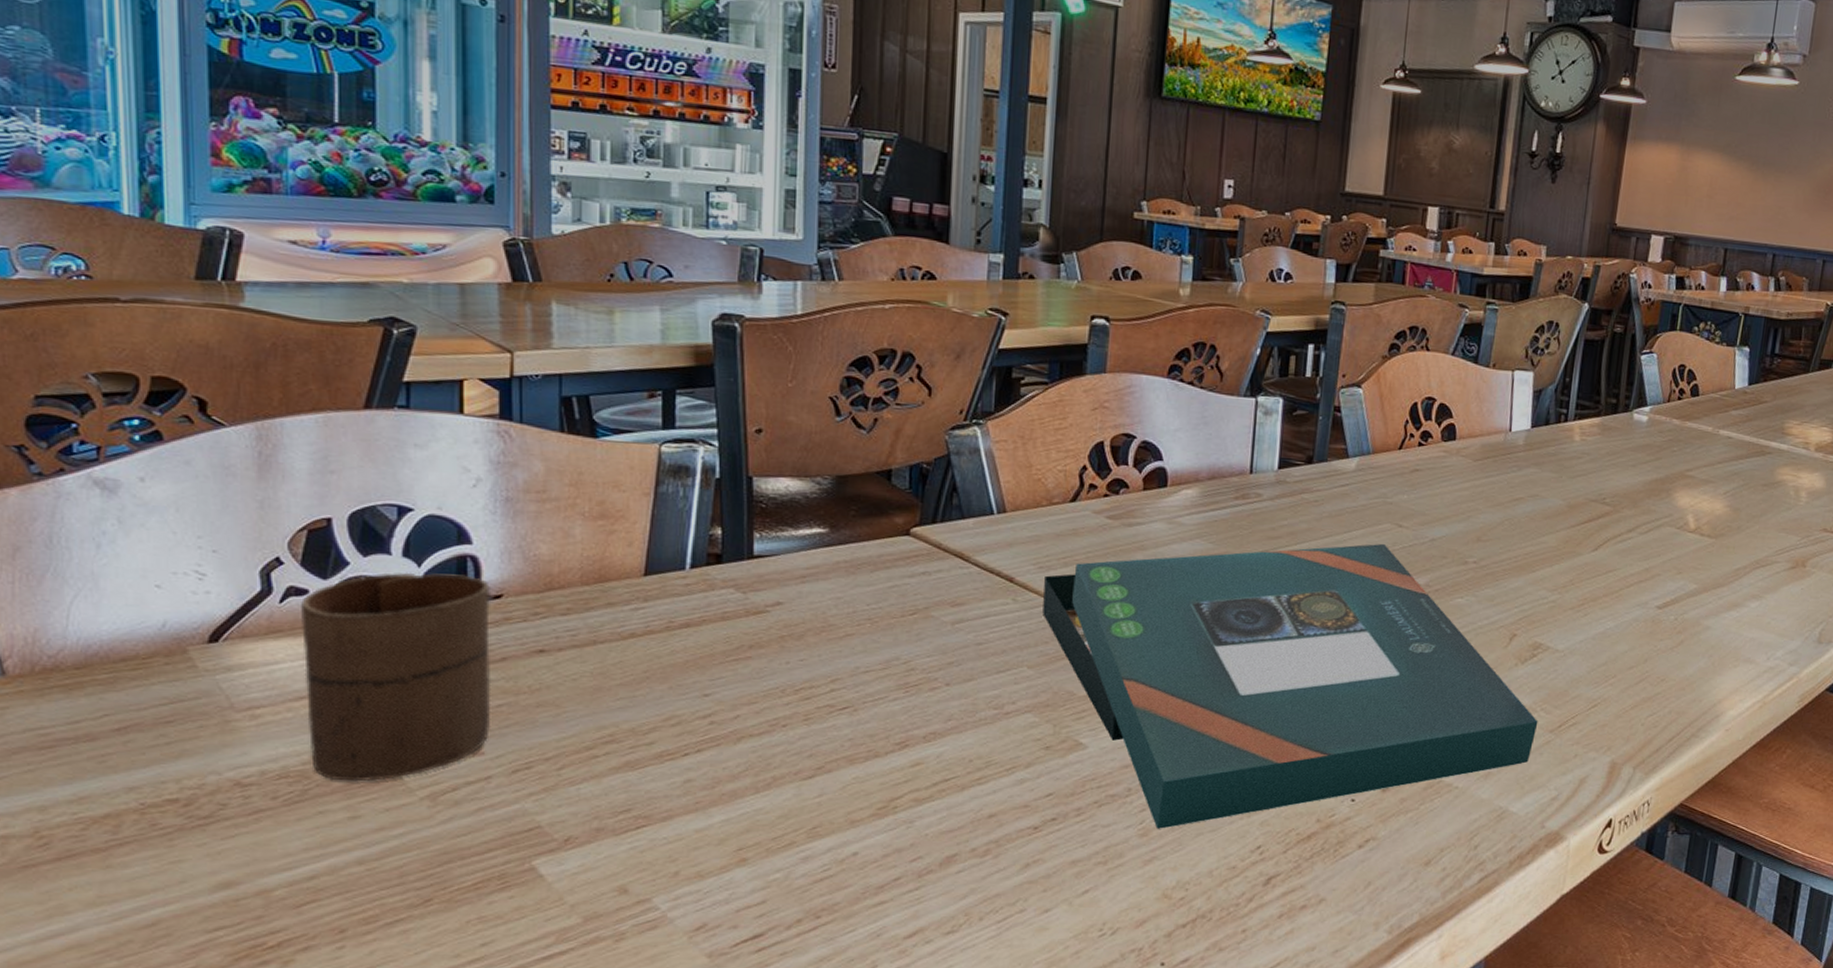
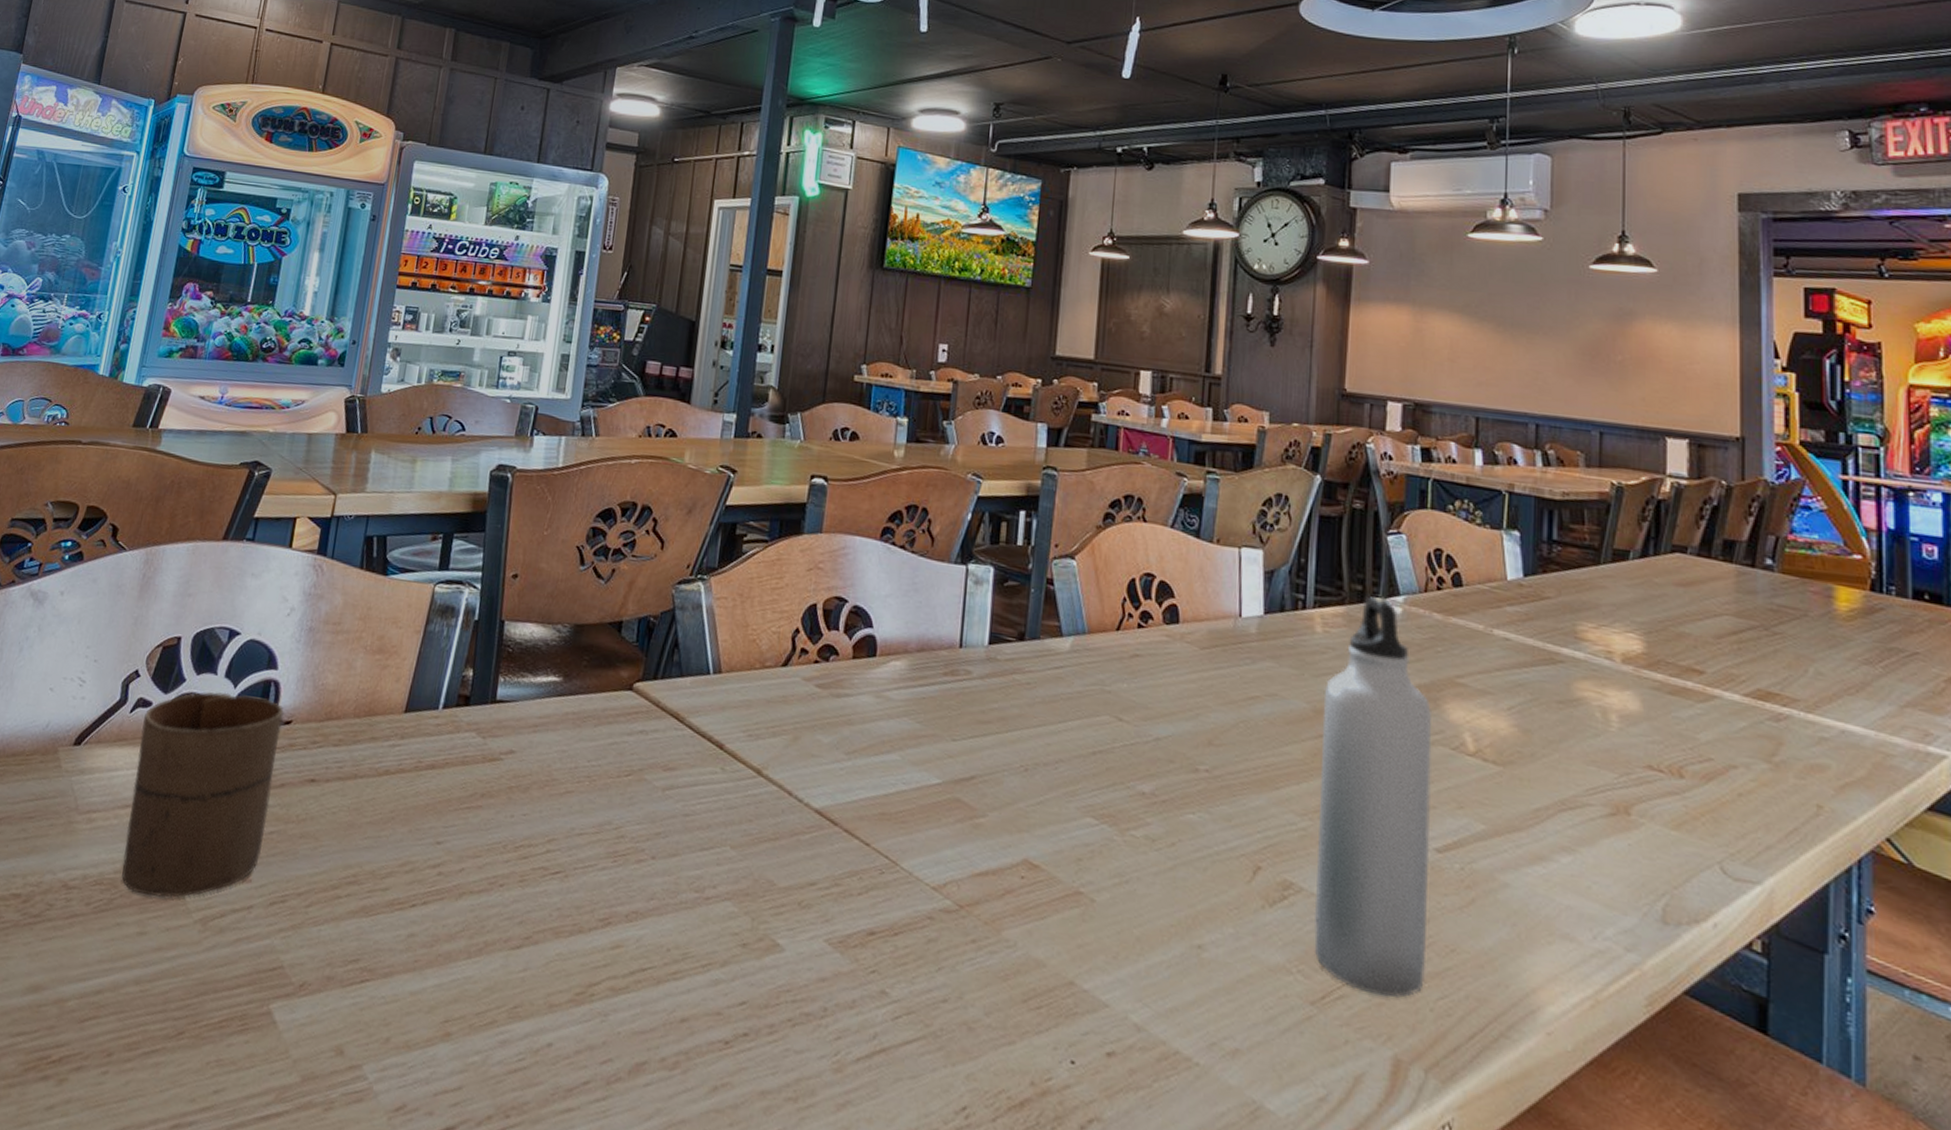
board game: present [1042,543,1538,829] -> none [749,733,1295,1066]
water bottle: none [1555,408,1665,720] -> present [1314,596,1433,998]

